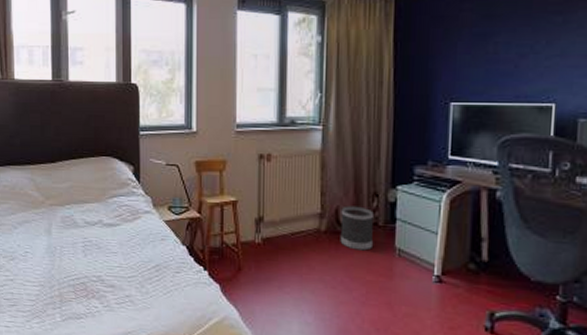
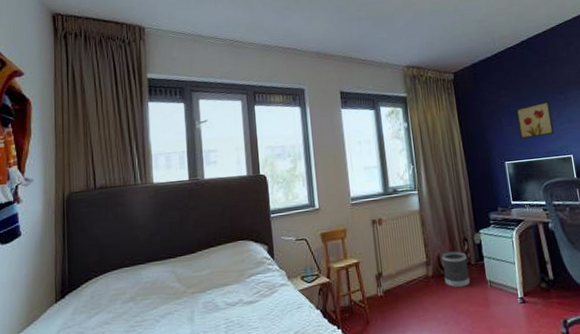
wall art: none [479,24,537,75] -> present [516,101,555,140]

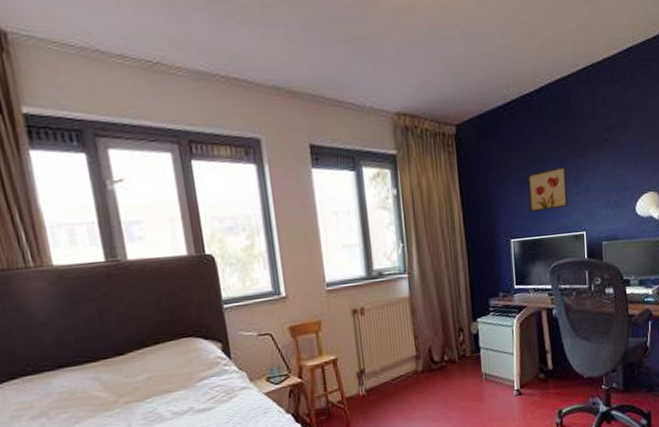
wastebasket: present [441,251,470,288] -> none [433,342,464,383]

